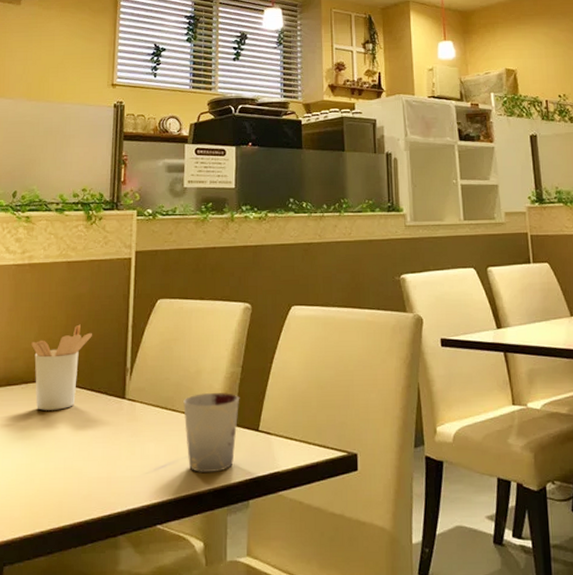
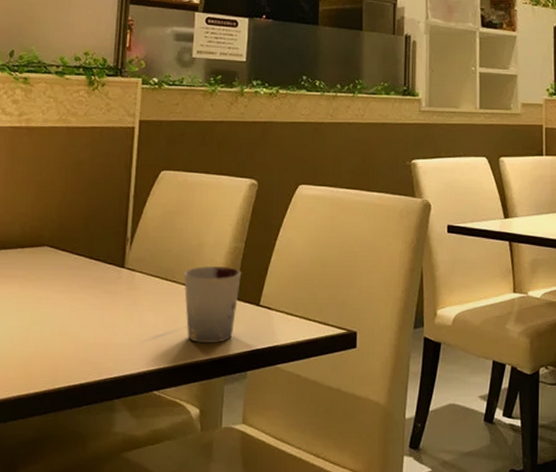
utensil holder: present [31,324,93,410] -> none [28,191,93,276]

